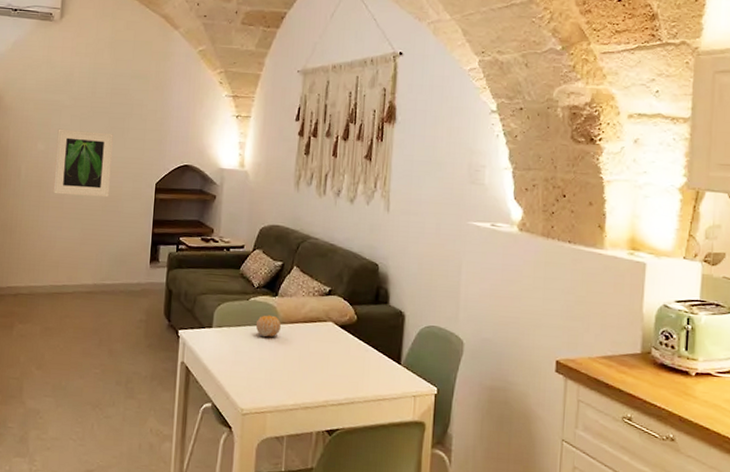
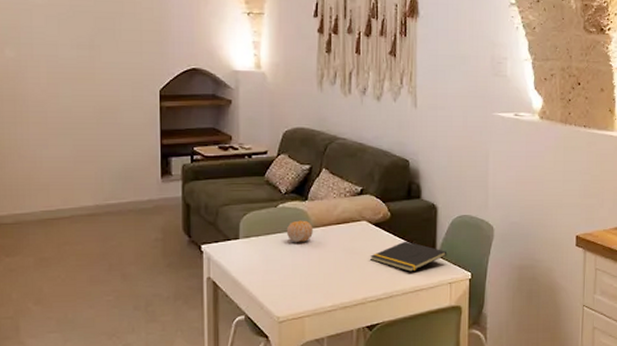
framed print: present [53,128,113,198] -> none [30,31,104,109]
notepad: none [334,346,413,379] -> present [370,241,447,272]

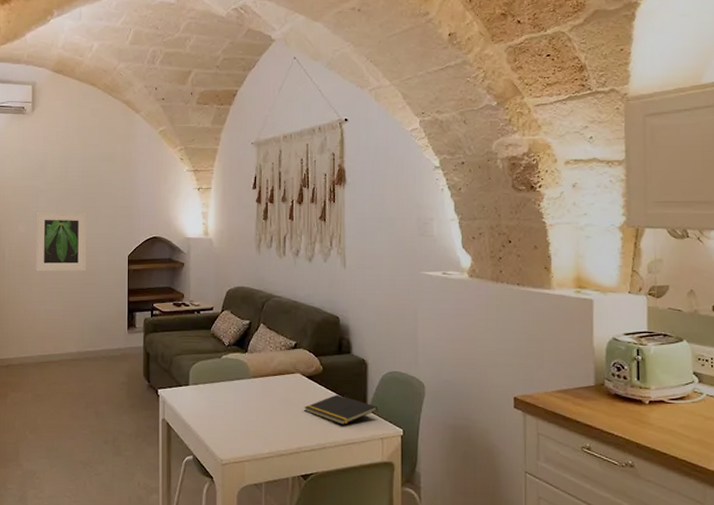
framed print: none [30,31,104,109] -> present [35,211,87,272]
fruit: present [286,220,313,243] -> none [229,370,252,392]

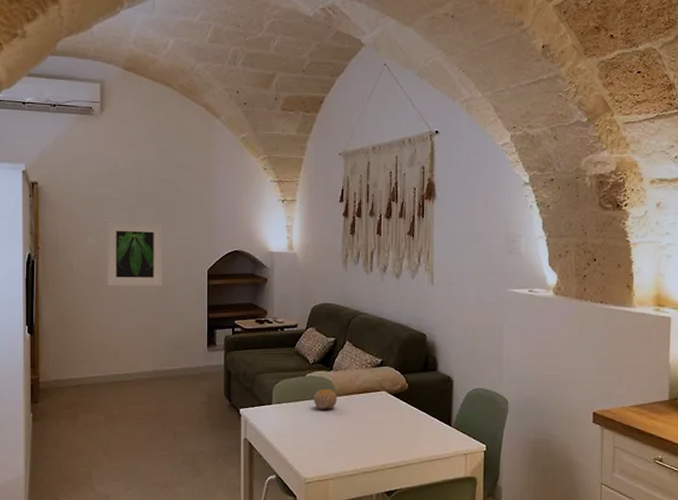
fruit: none [229,370,252,392] -> present [313,389,337,410]
notepad: present [304,394,378,425] -> none [389,411,463,441]

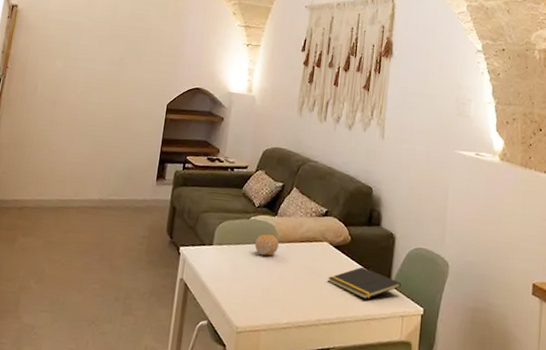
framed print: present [106,222,162,287] -> none [67,48,130,116]
notepad: none [389,411,463,441] -> present [328,267,402,299]

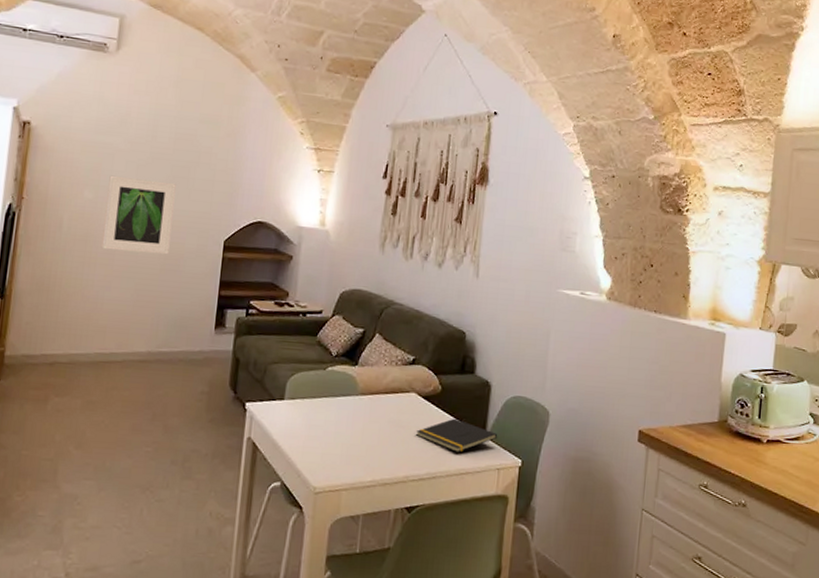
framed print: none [67,48,130,116] -> present [101,175,176,255]
fruit: present [254,234,279,256] -> none [332,385,360,410]

